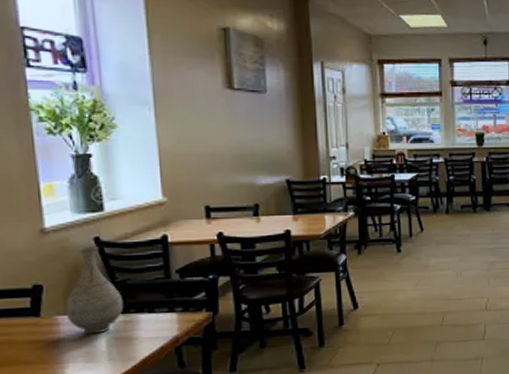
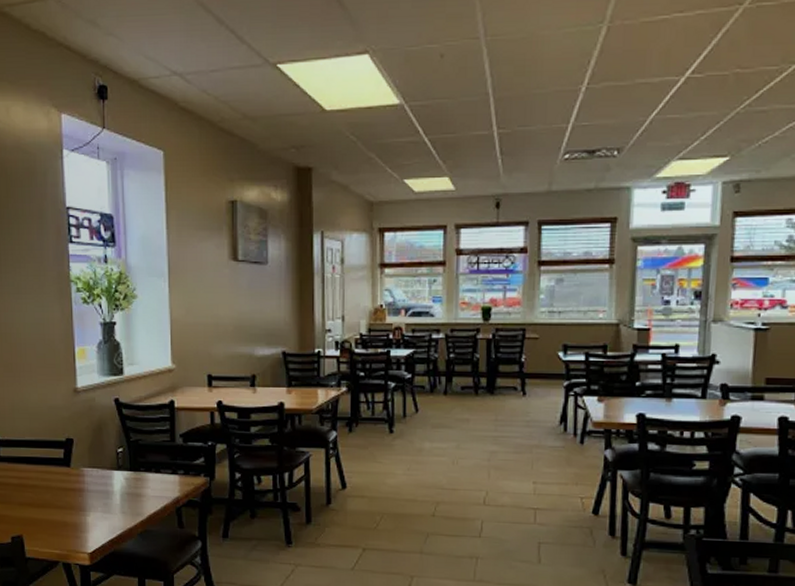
vase: present [65,246,124,335] -> none [90,406,136,488]

